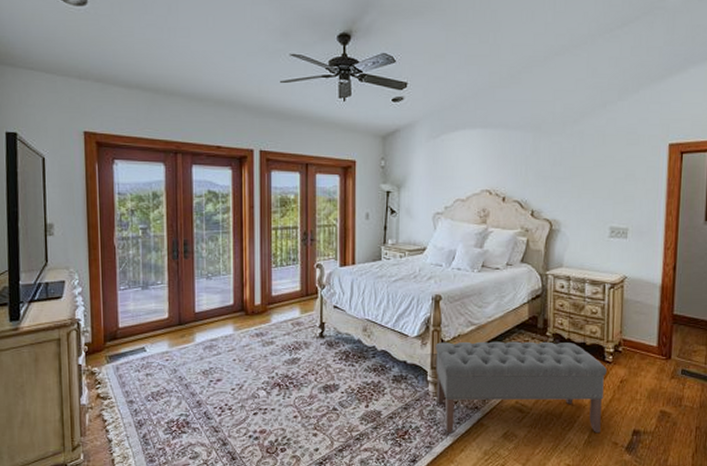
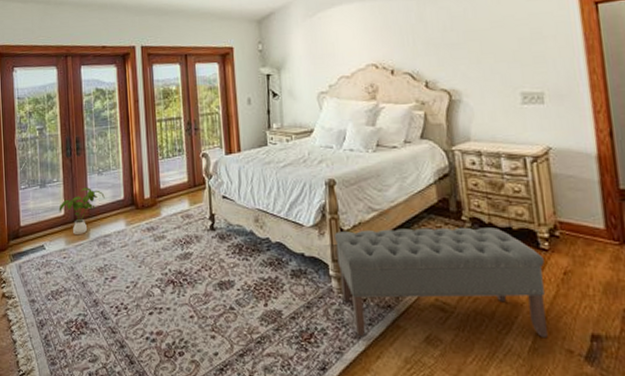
house plant: none [162,291,213,339] -> present [59,187,105,236]

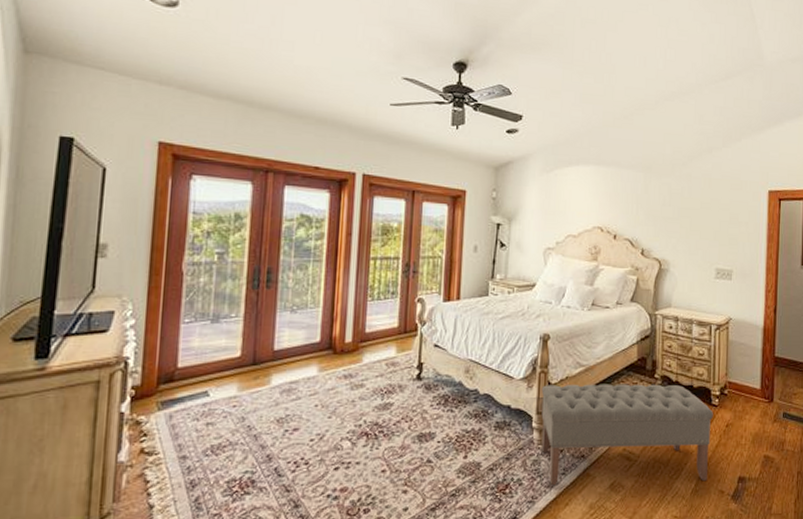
house plant: present [59,187,105,236] -> none [233,326,296,381]

